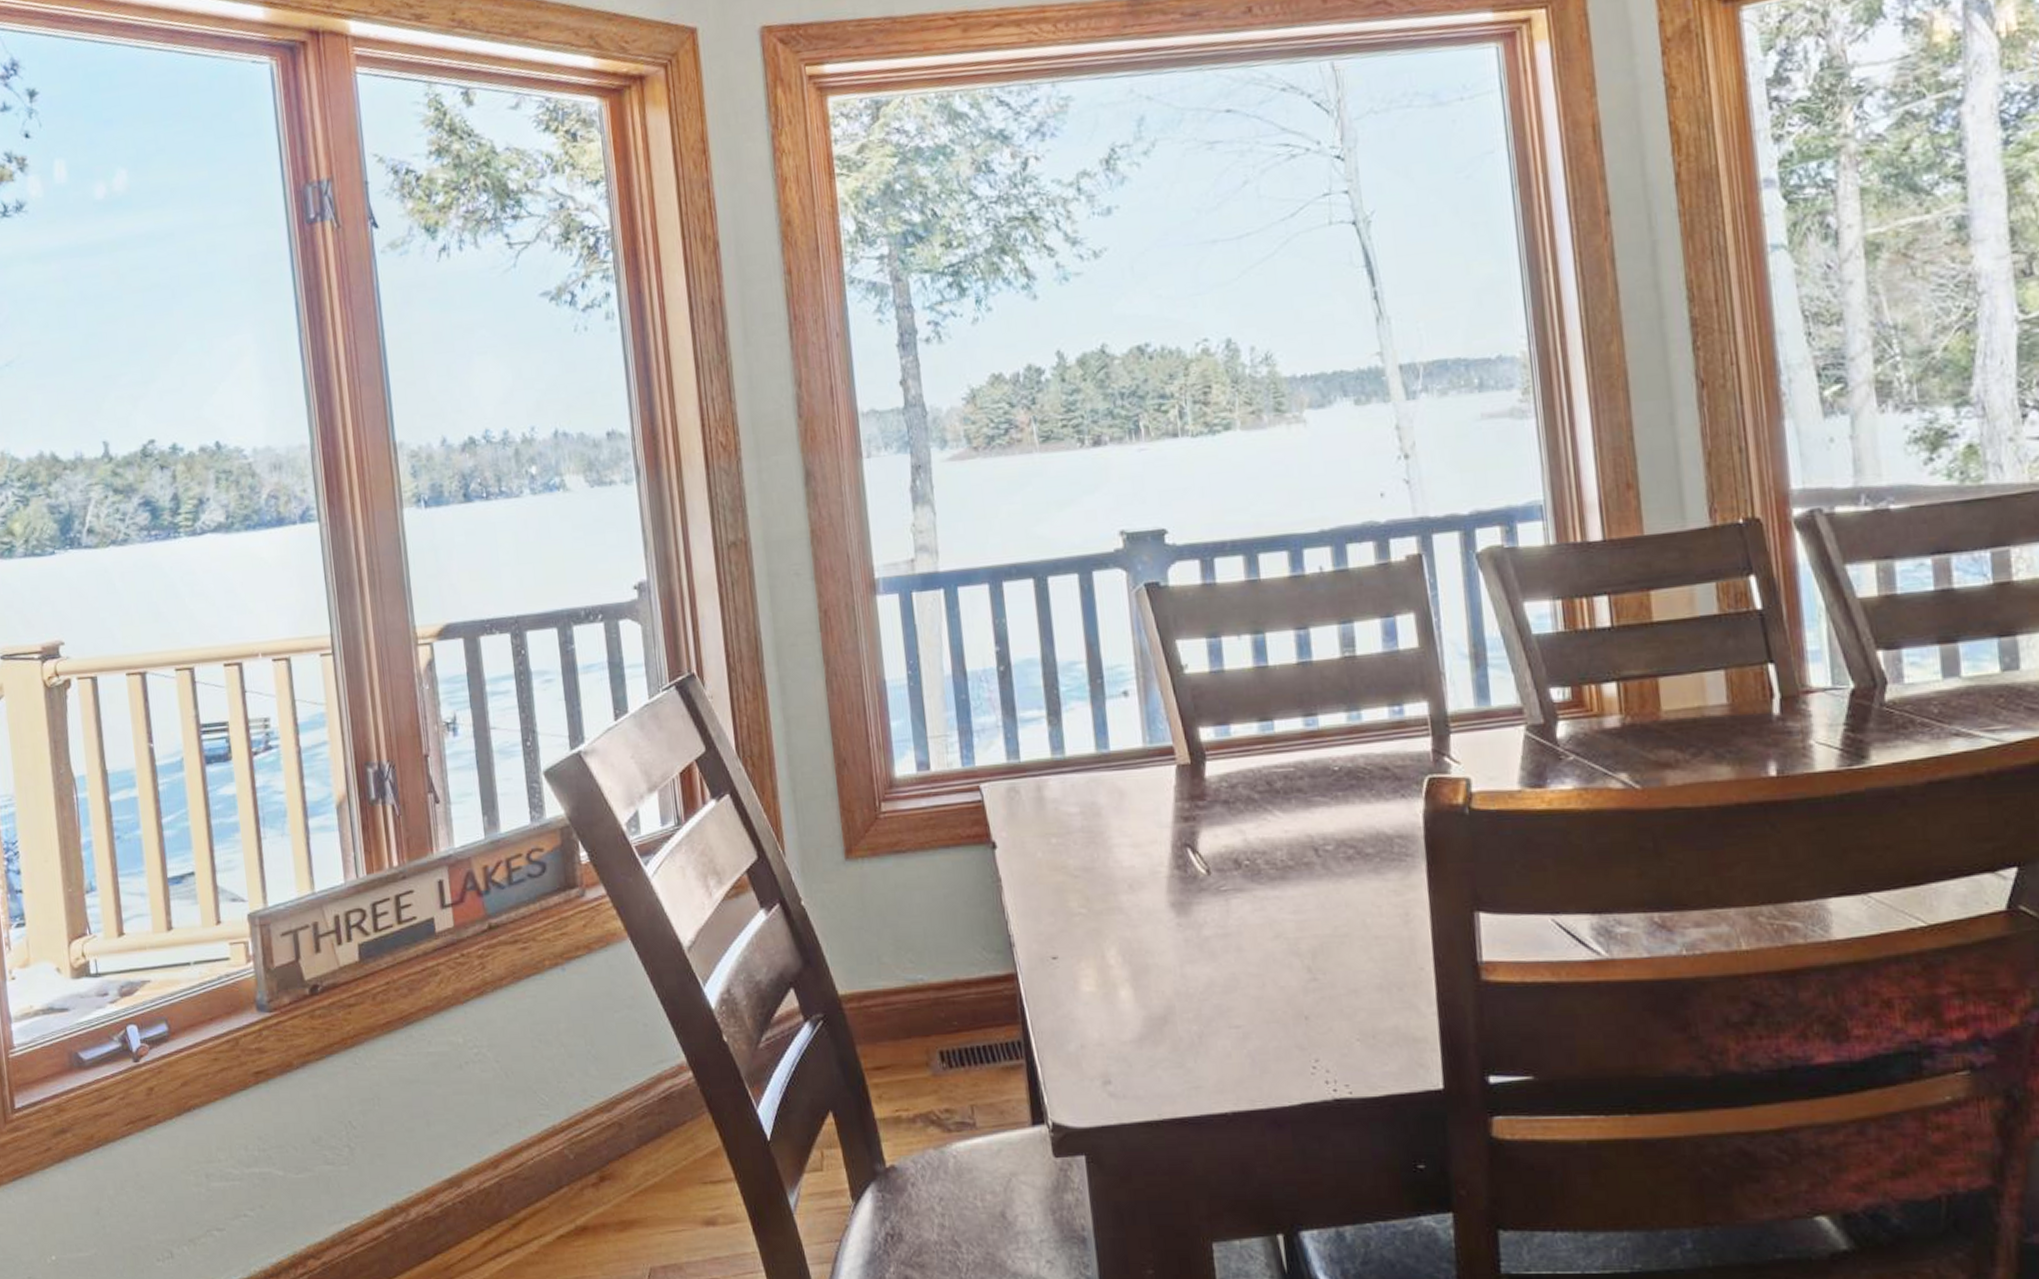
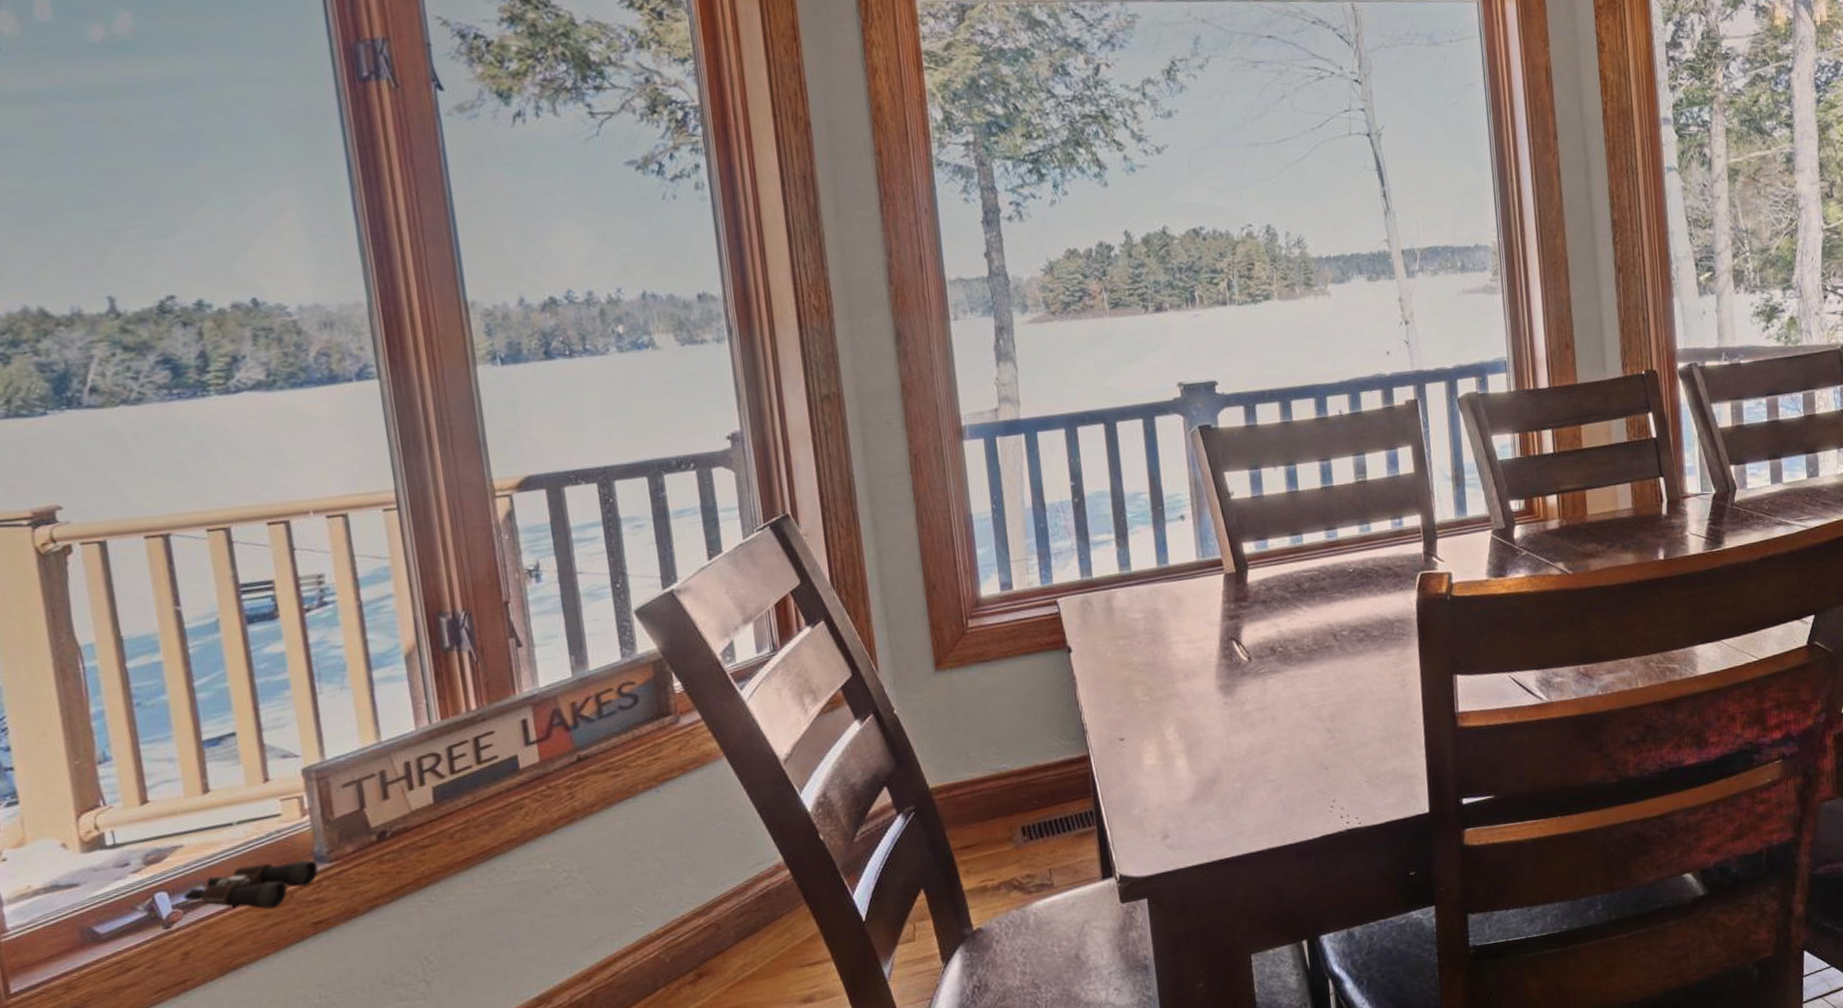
binoculars: none [149,1006,260,1054] -> present [183,860,319,910]

